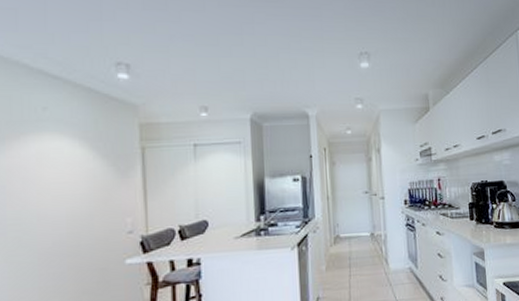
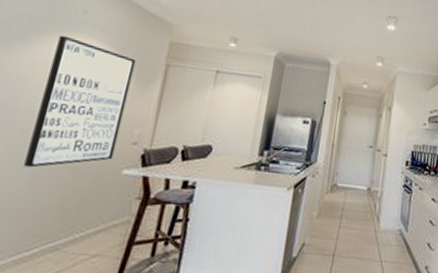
wall art: none [26,137,113,275] -> present [24,35,136,168]

